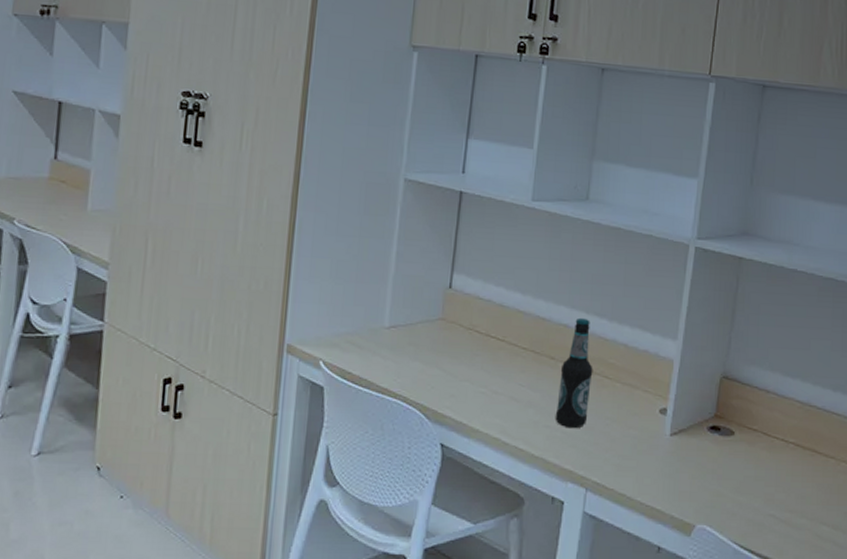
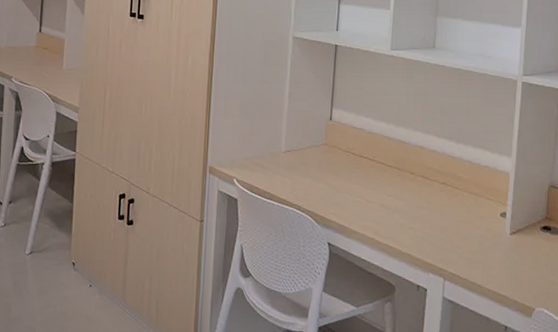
bottle: present [555,317,593,429] -> none [416,140,445,230]

